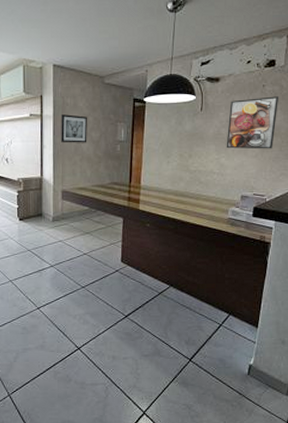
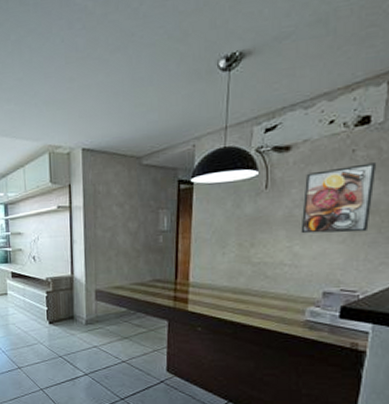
wall art: present [61,114,87,143] -> none [92,204,124,237]

